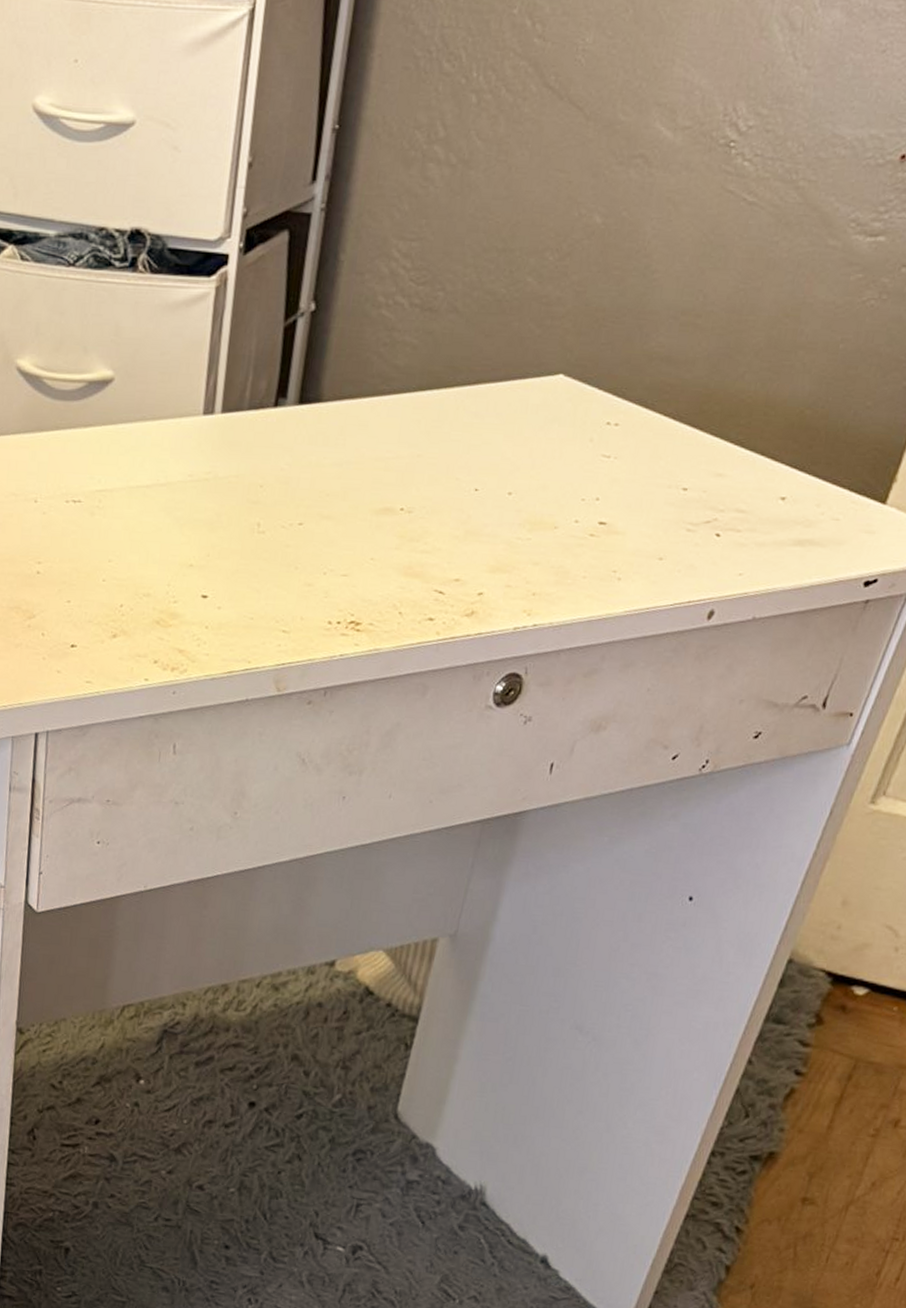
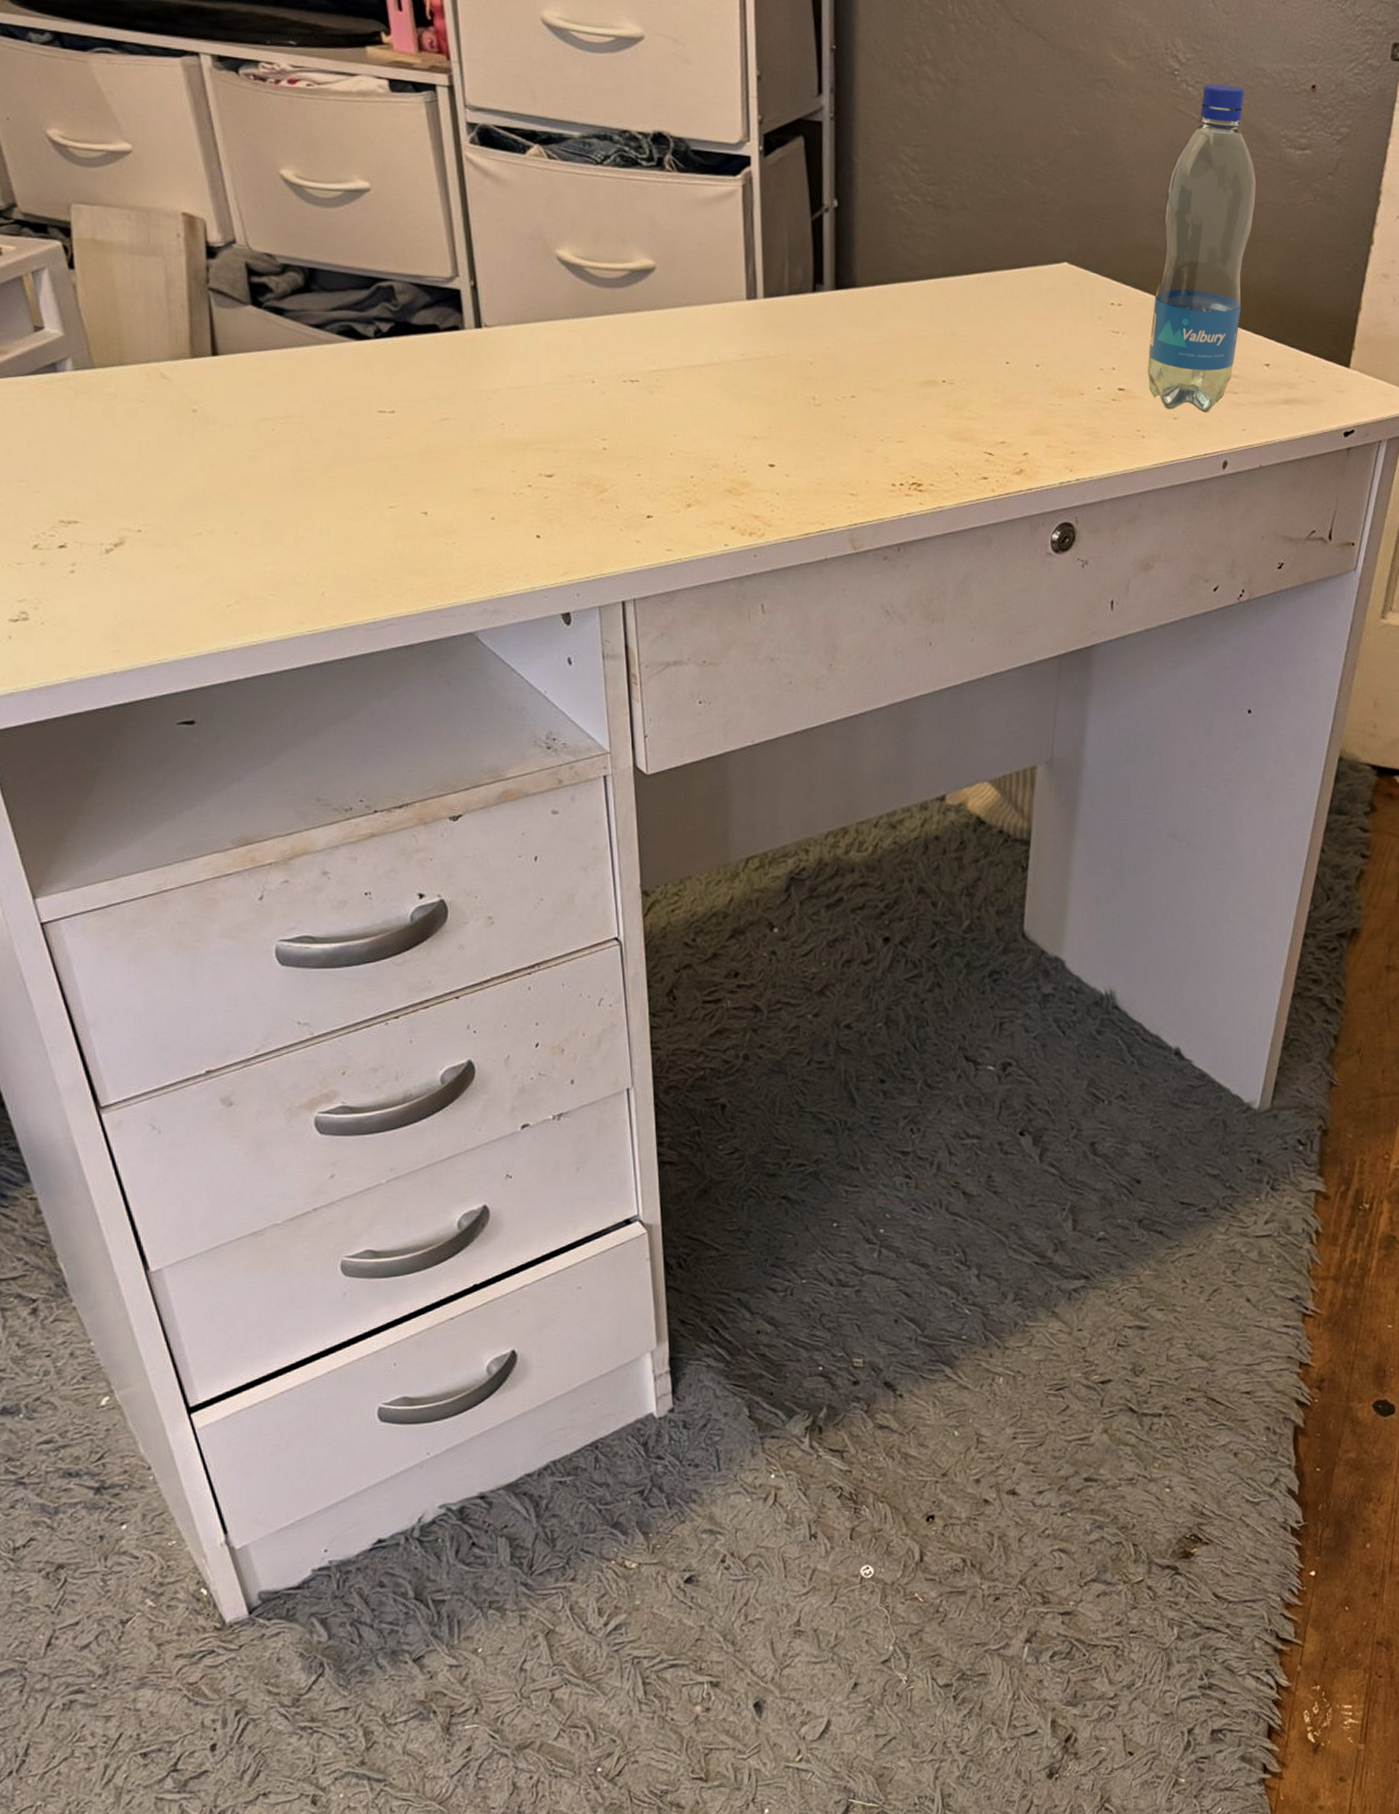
bottle: none [634,157,814,553] -> present [1148,84,1257,413]

